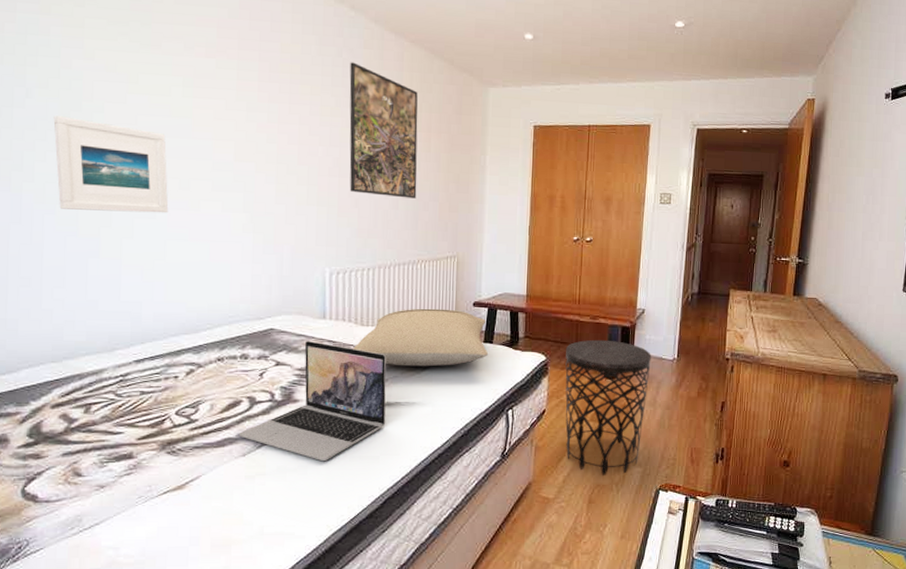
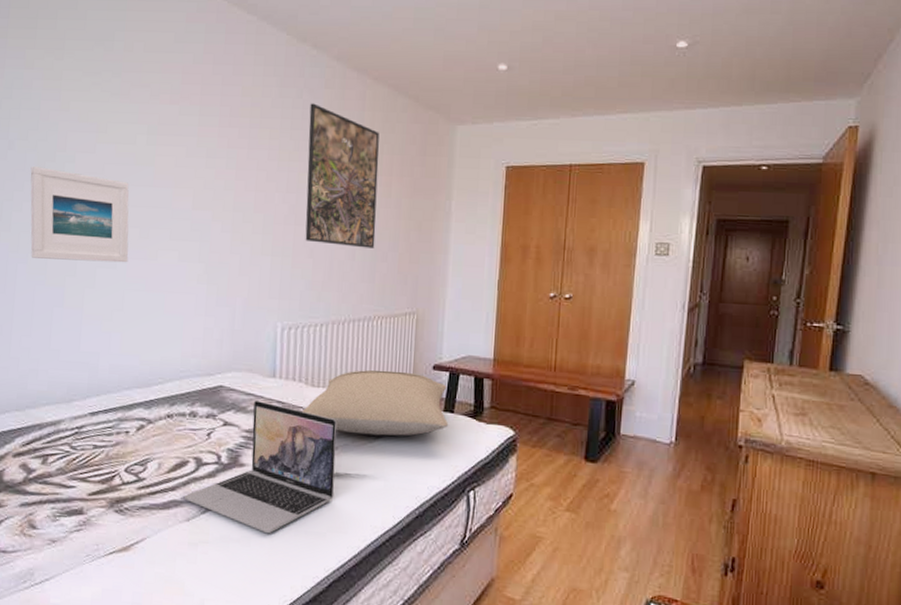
side table: present [565,339,651,475] -> none [536,414,642,578]

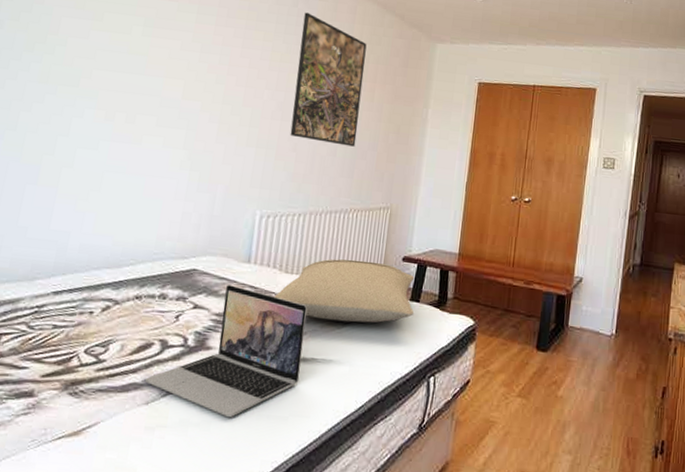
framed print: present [30,166,129,263] -> none [8,46,120,146]

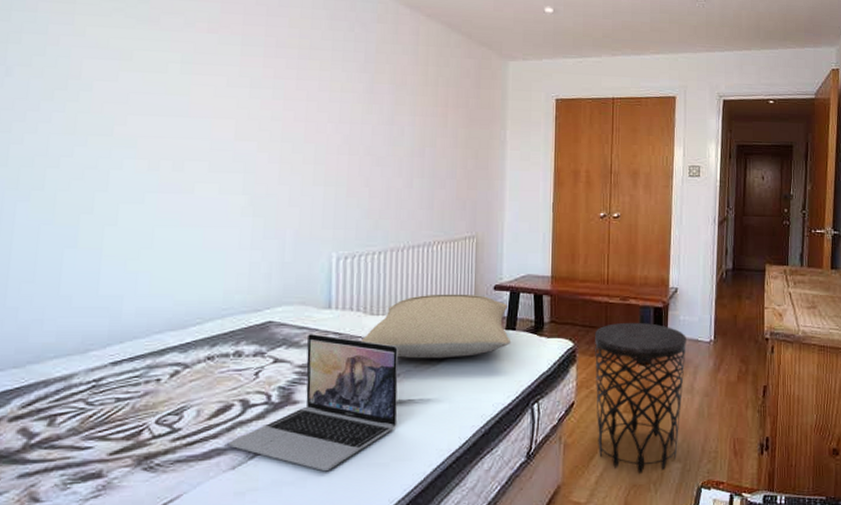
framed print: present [290,12,367,147] -> none [360,36,435,176]
side table: none [489,306,587,461] -> present [595,322,686,474]

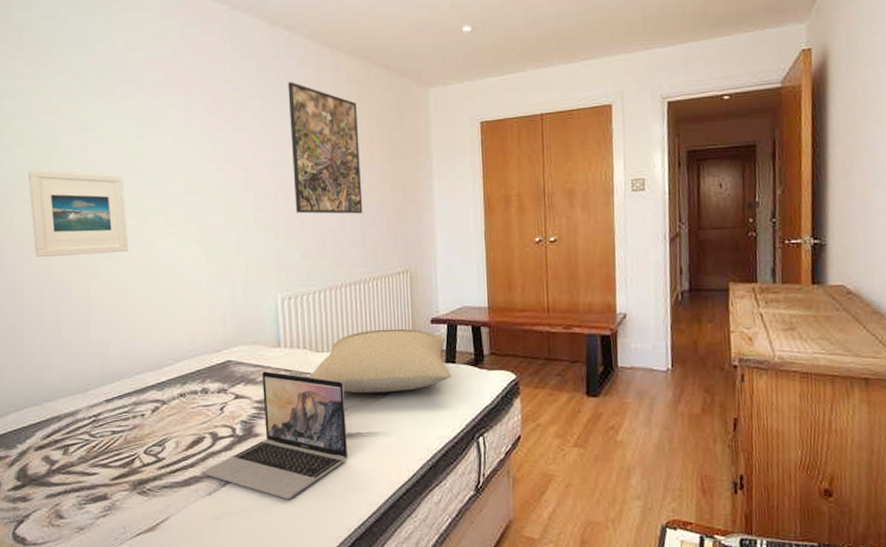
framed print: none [34,95,160,198] -> present [27,169,129,257]
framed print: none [360,36,435,176] -> present [288,82,363,214]
side table: present [595,322,686,474] -> none [538,351,640,511]

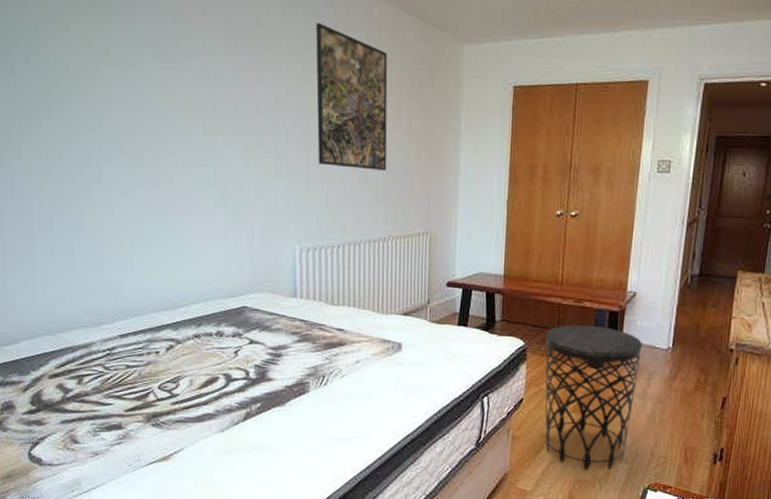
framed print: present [27,169,129,257] -> none [35,92,144,189]
laptop: present [204,371,349,499] -> none [217,320,358,440]
pillow: present [310,328,452,394] -> none [324,288,463,349]
side table: none [538,351,640,511] -> present [545,324,642,471]

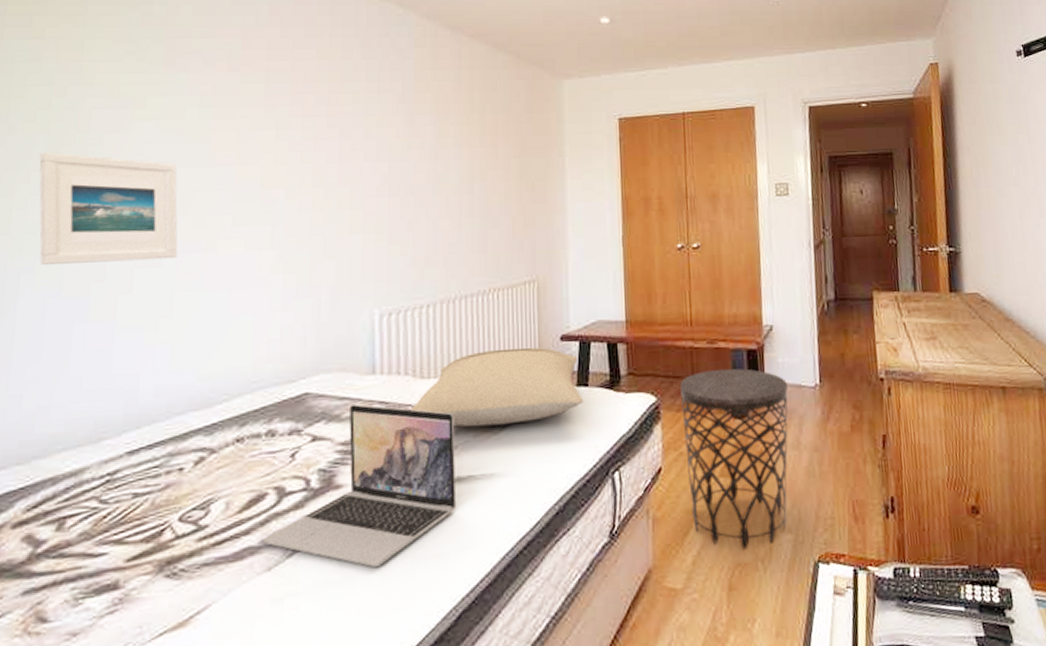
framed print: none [35,92,144,189] -> present [39,152,178,265]
laptop: none [217,320,358,440] -> present [263,404,457,567]
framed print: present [316,23,388,171] -> none [399,64,484,215]
pillow: none [324,288,463,349] -> present [411,347,584,427]

